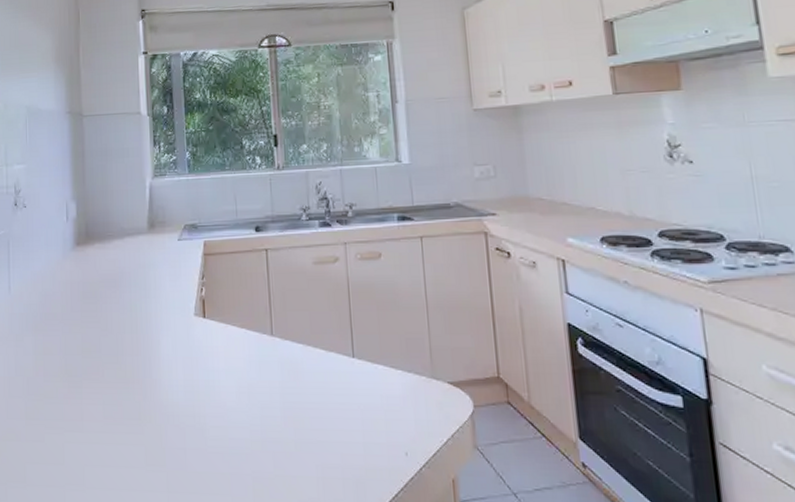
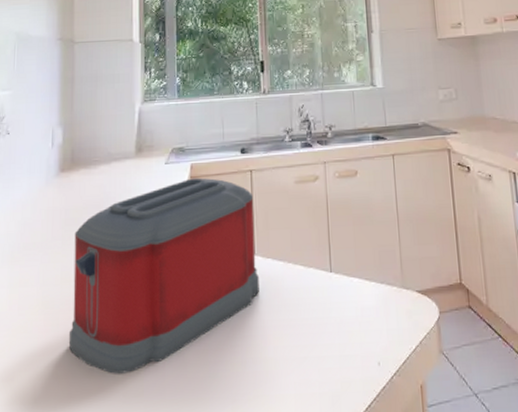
toaster: none [91,255,278,444] -> present [68,177,259,374]

